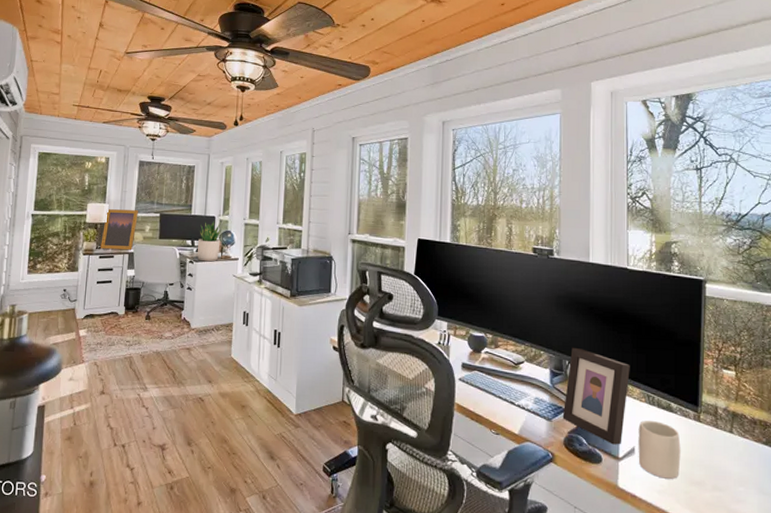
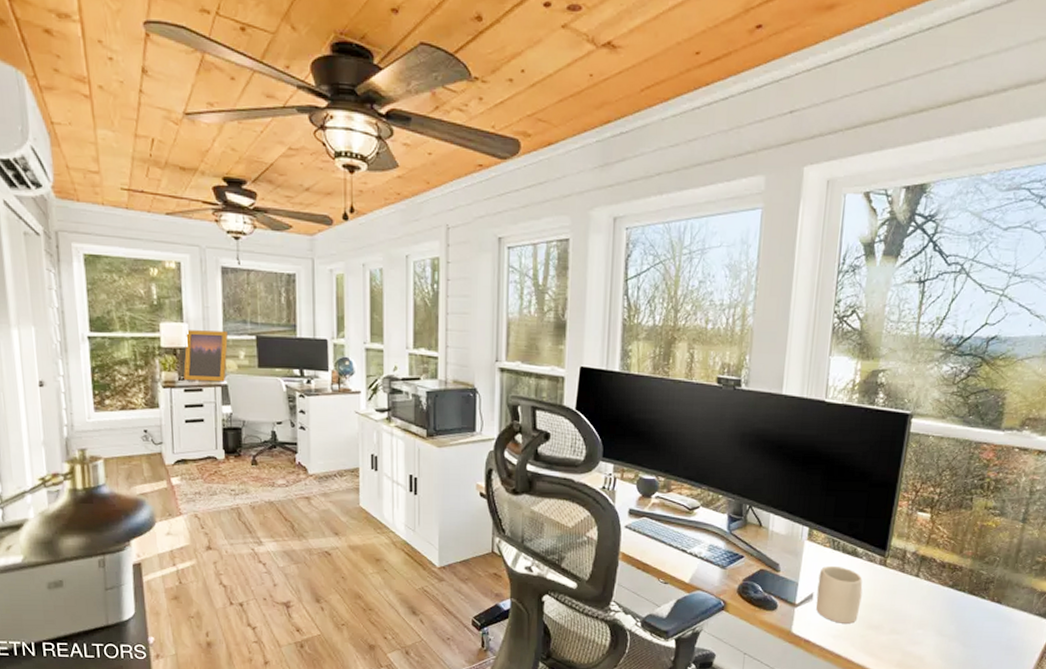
planter: present [197,220,222,262] -> none [308,344,337,396]
picture frame: present [562,347,630,445] -> none [738,490,817,592]

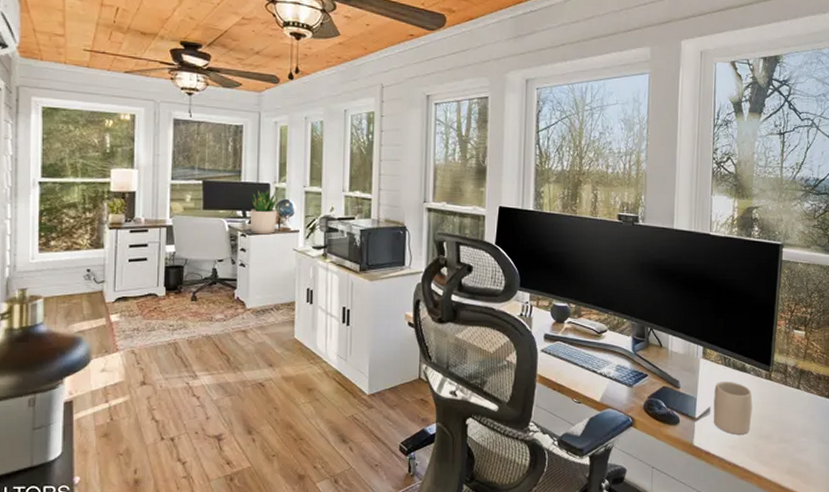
picture frame: present [183,330,228,382] -> none [131,176,176,223]
planter: none [308,344,337,396] -> present [250,188,278,235]

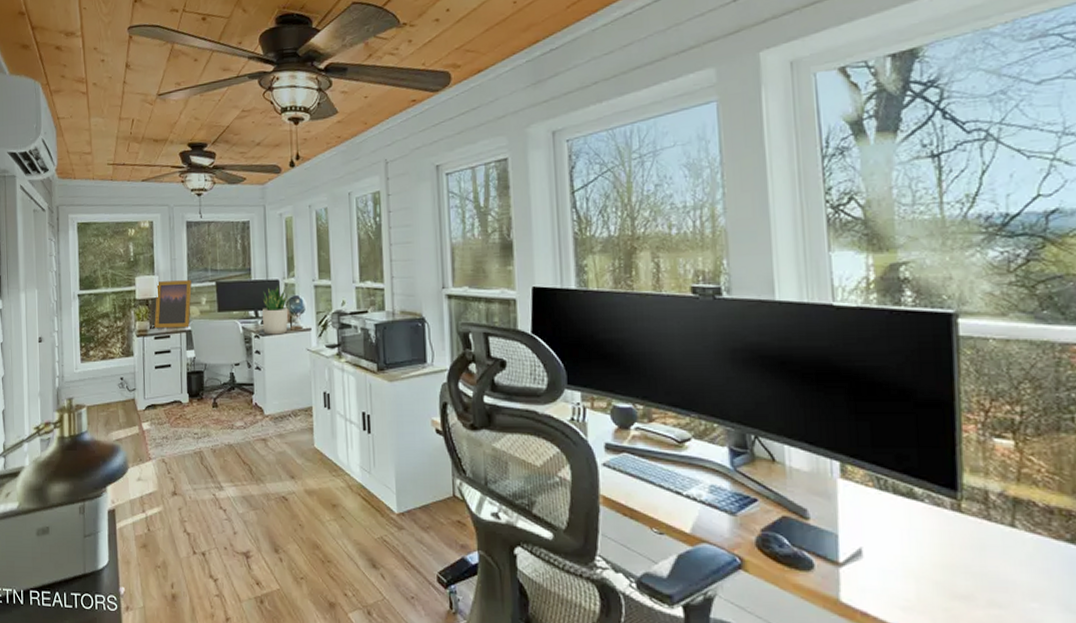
picture frame: none [131,176,176,223] -> present [154,280,192,329]
mug: present [713,381,753,435] -> none [865,511,935,591]

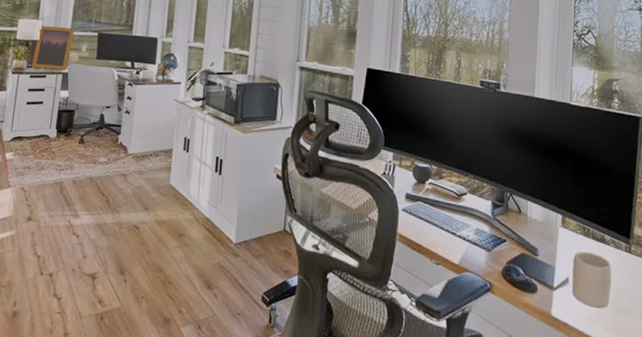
planter: present [262,284,289,335] -> none [137,42,165,85]
mug: none [865,511,935,591] -> present [571,251,612,308]

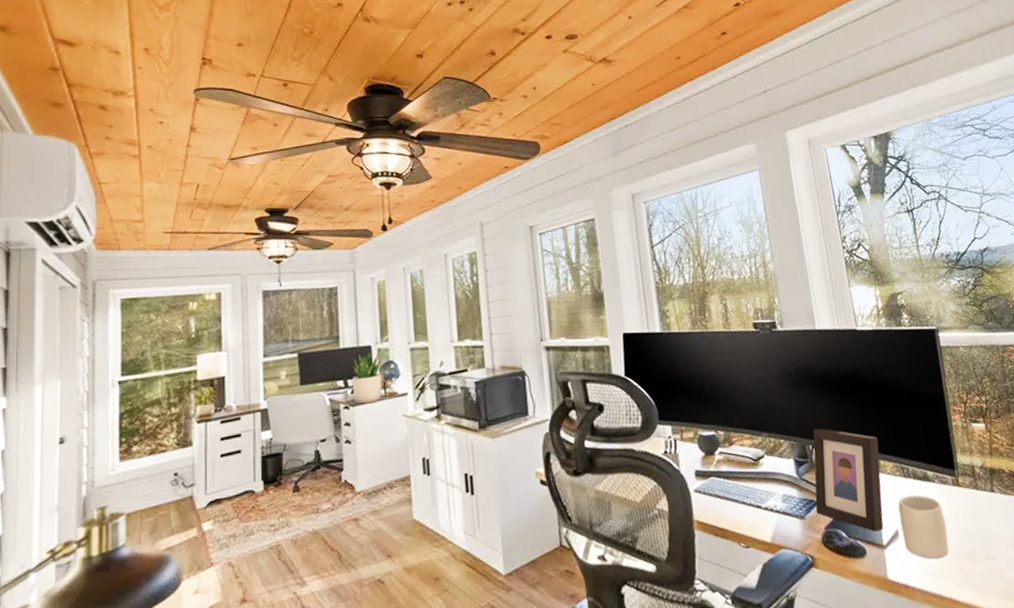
picture frame: present [31,26,74,71] -> none [221,353,268,412]
planter: none [137,42,165,85] -> present [352,350,382,405]
picture frame: none [501,179,568,275] -> present [813,428,884,532]

